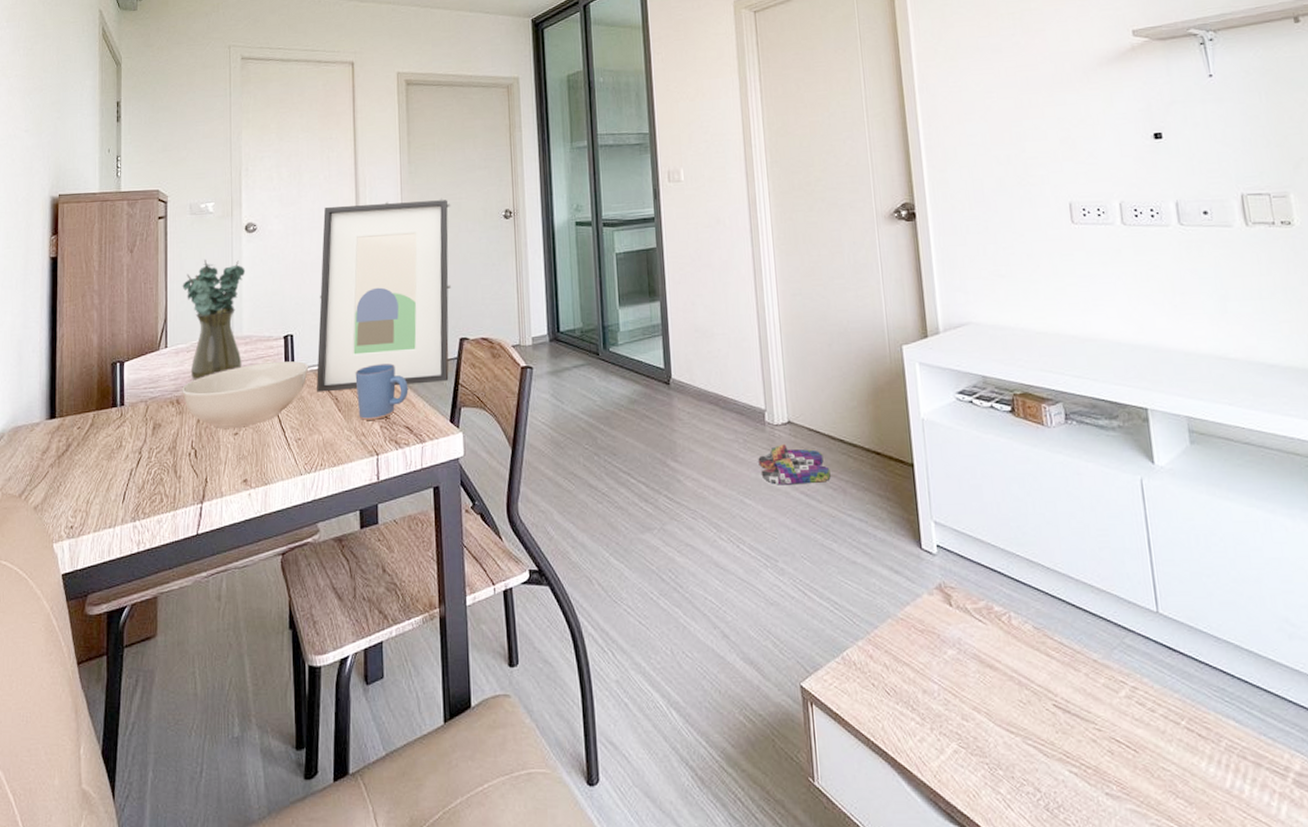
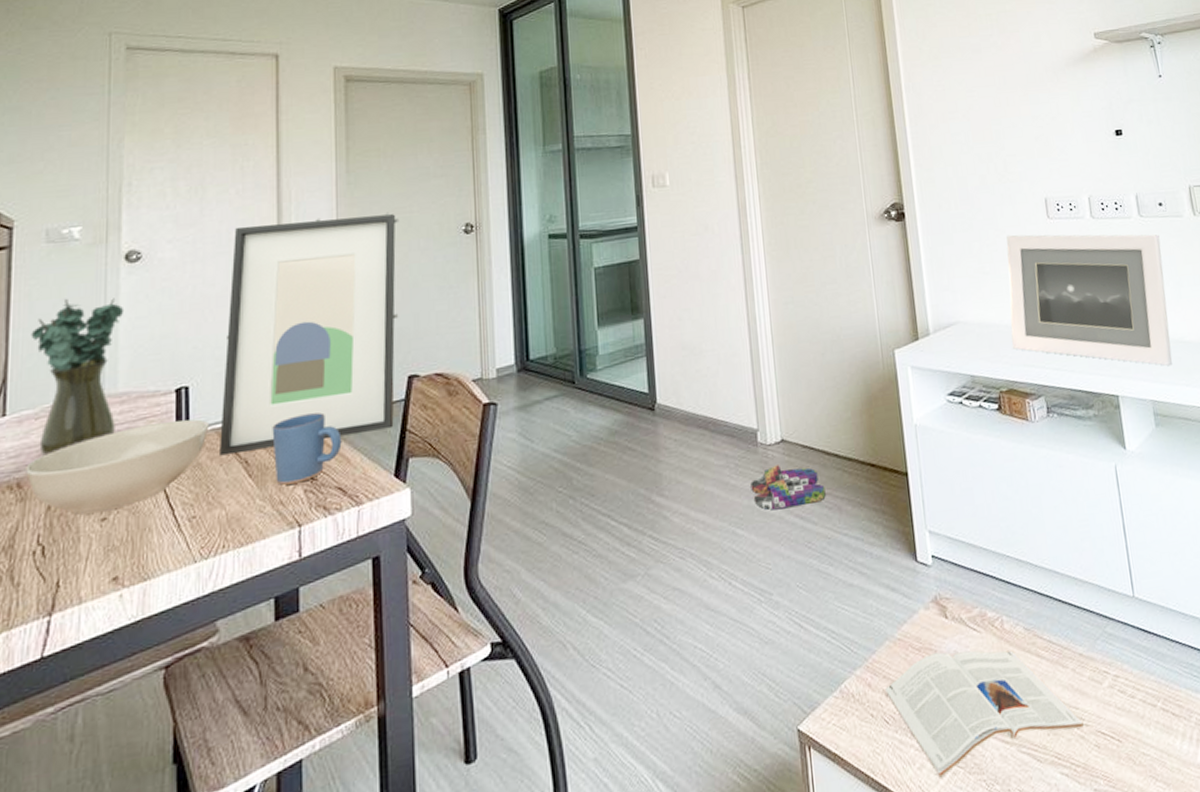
magazine: none [887,637,1096,753] -> present [885,650,1084,778]
picture frame: none [1025,238,1214,382] -> present [1006,234,1173,366]

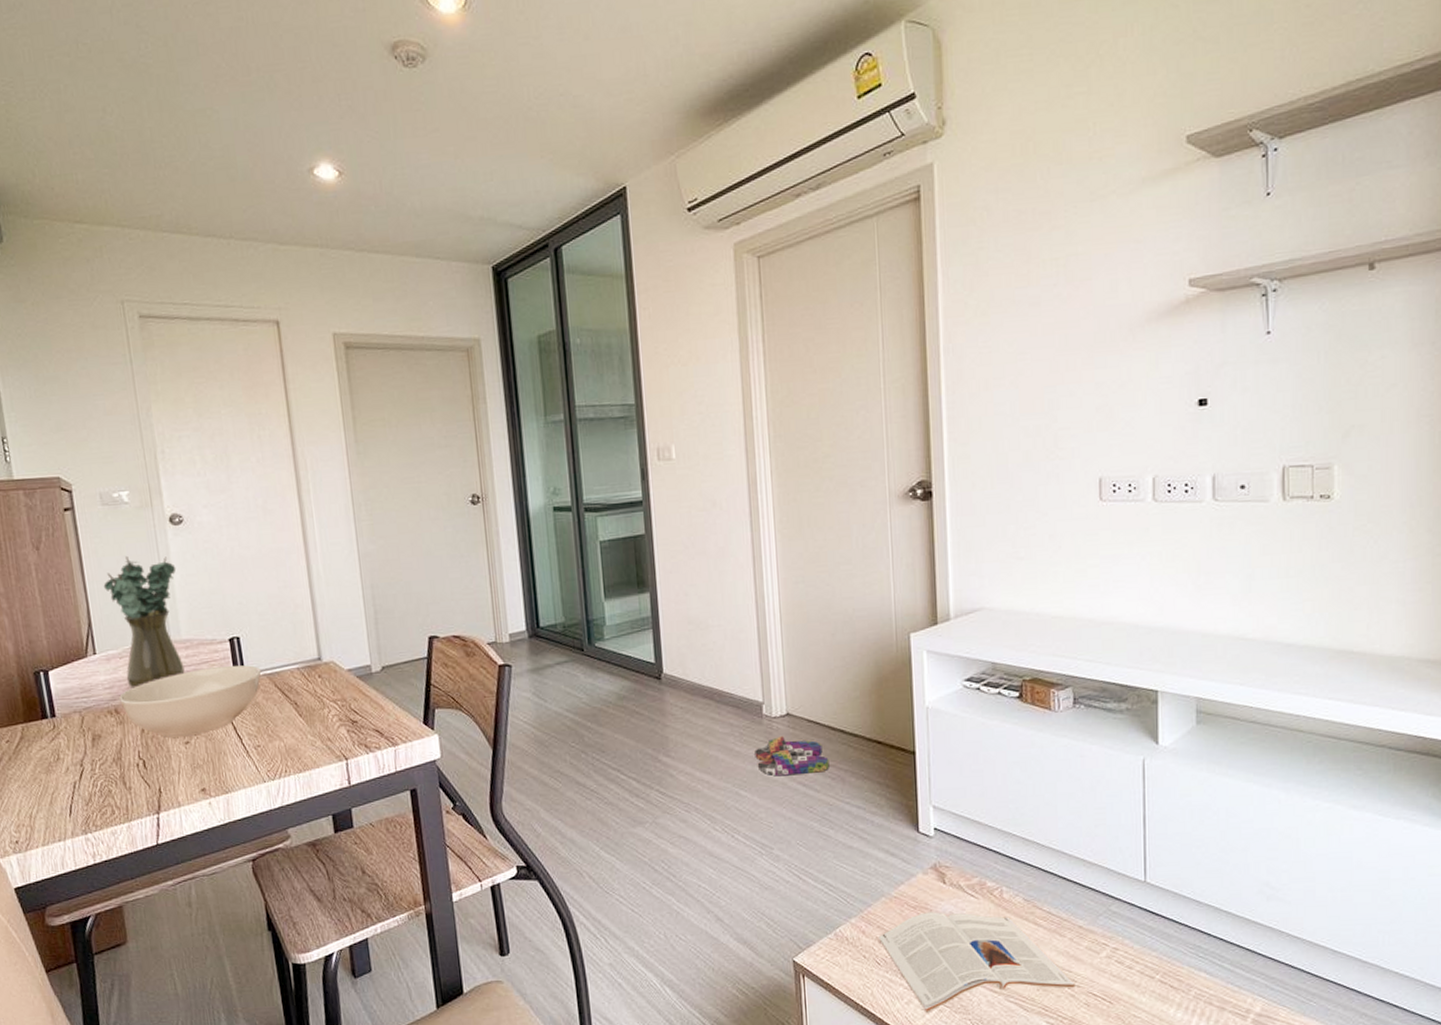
picture frame: present [220,212,400,456] -> none [260,481,419,697]
mug: present [272,412,342,485] -> none [314,665,376,725]
picture frame: present [1006,234,1173,366] -> none [1041,518,1235,663]

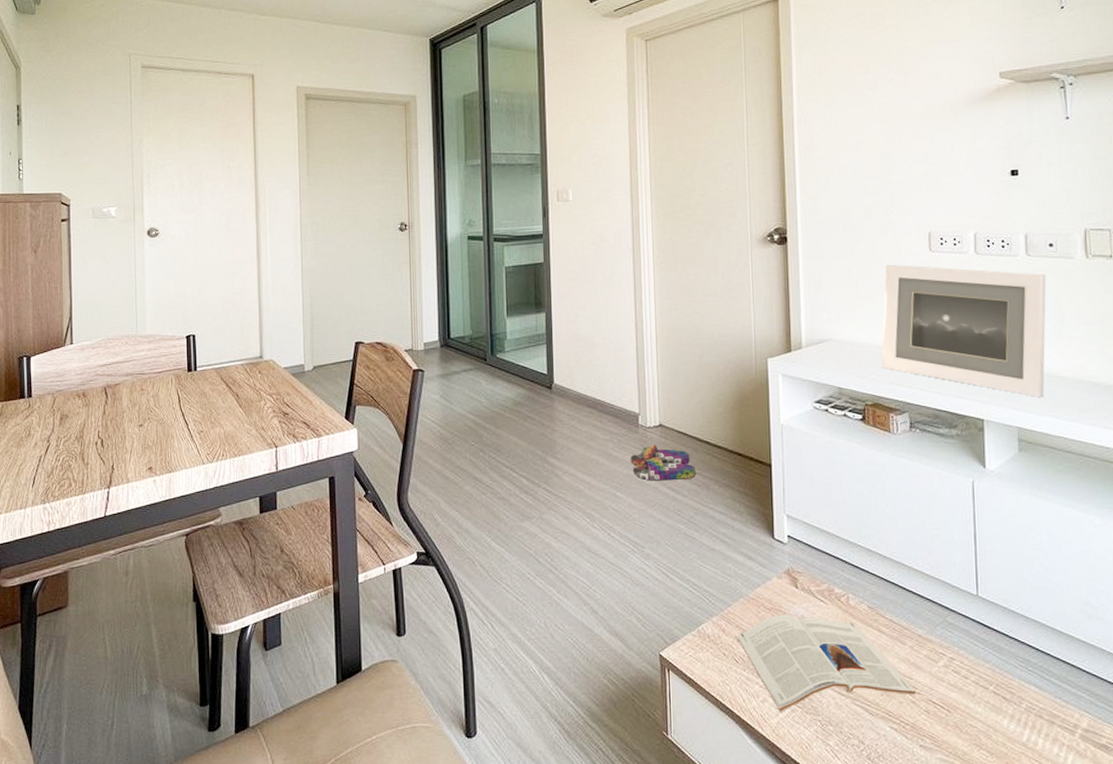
vase: present [103,557,185,690] -> none [86,262,149,377]
bowl: present [118,665,262,739] -> none [87,360,211,421]
picture frame: none [1041,518,1235,663] -> present [881,264,1046,397]

